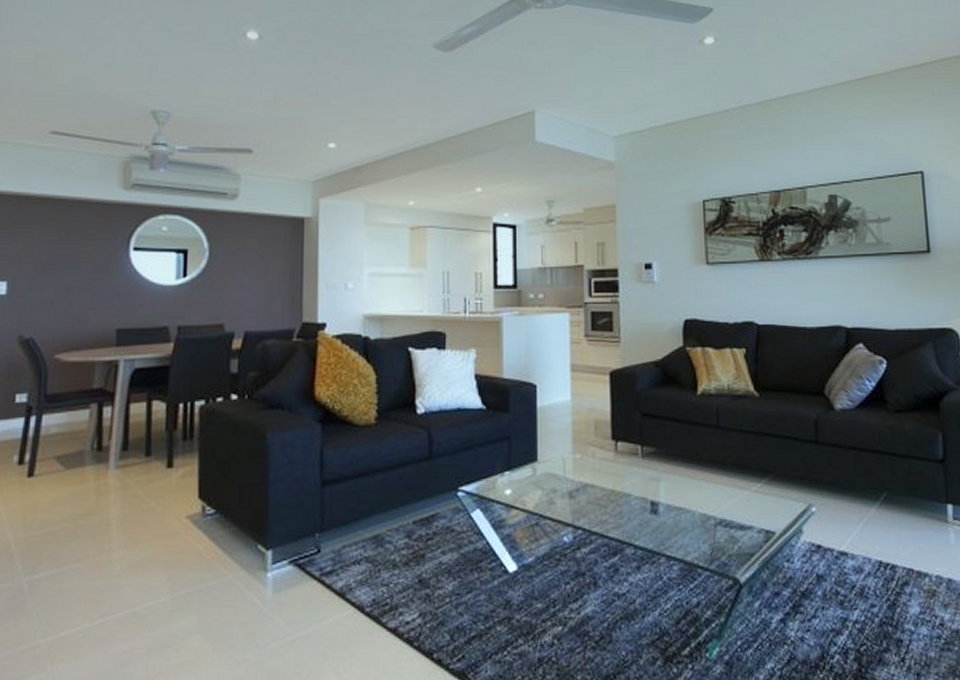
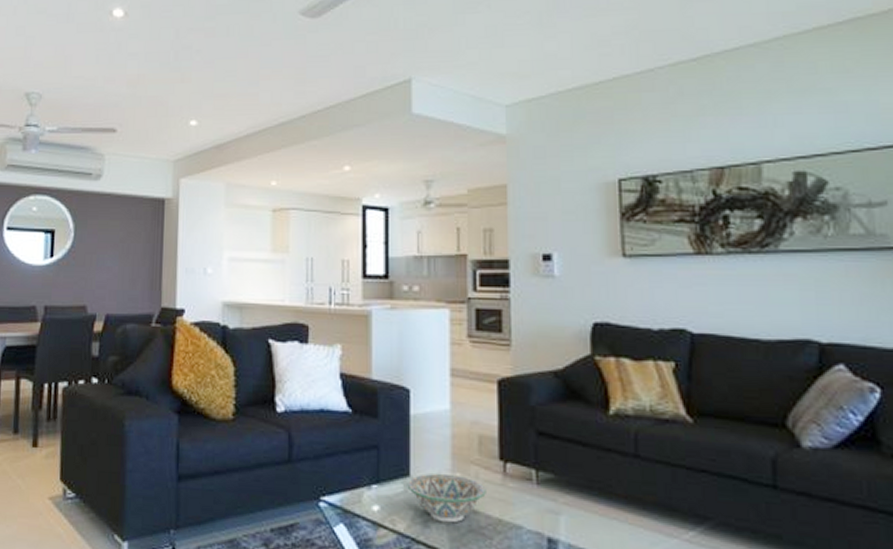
decorative bowl: none [535,455,601,498] -> present [407,473,486,523]

